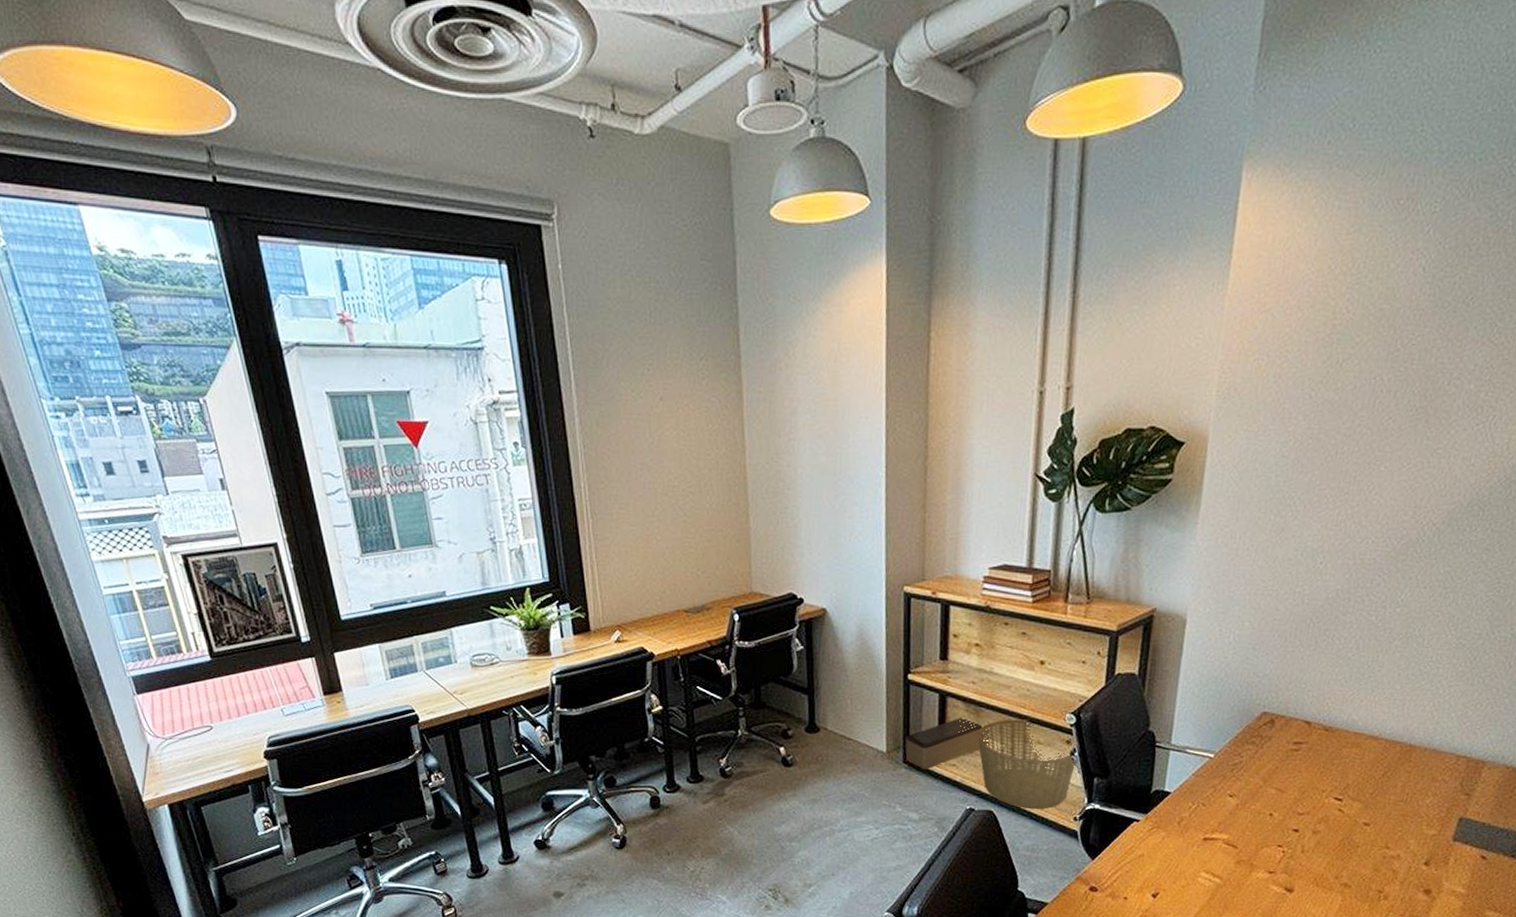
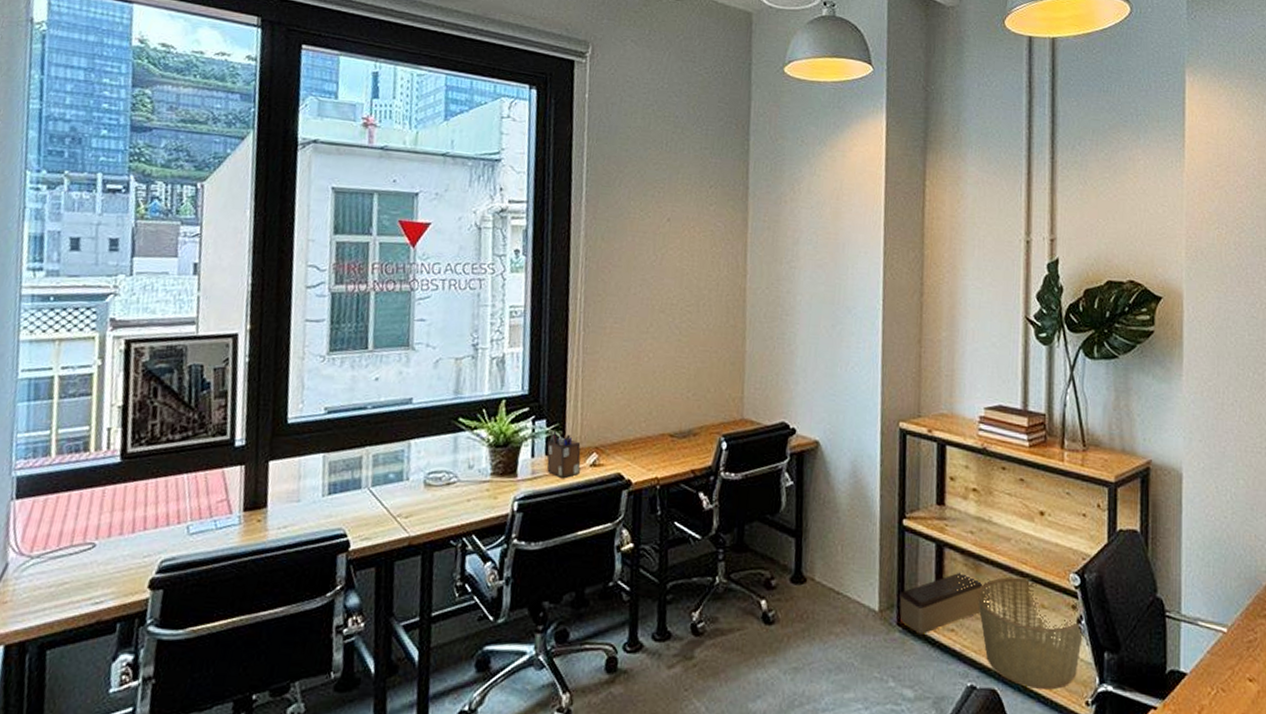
desk organizer: none [573,612,606,655] -> present [546,430,581,479]

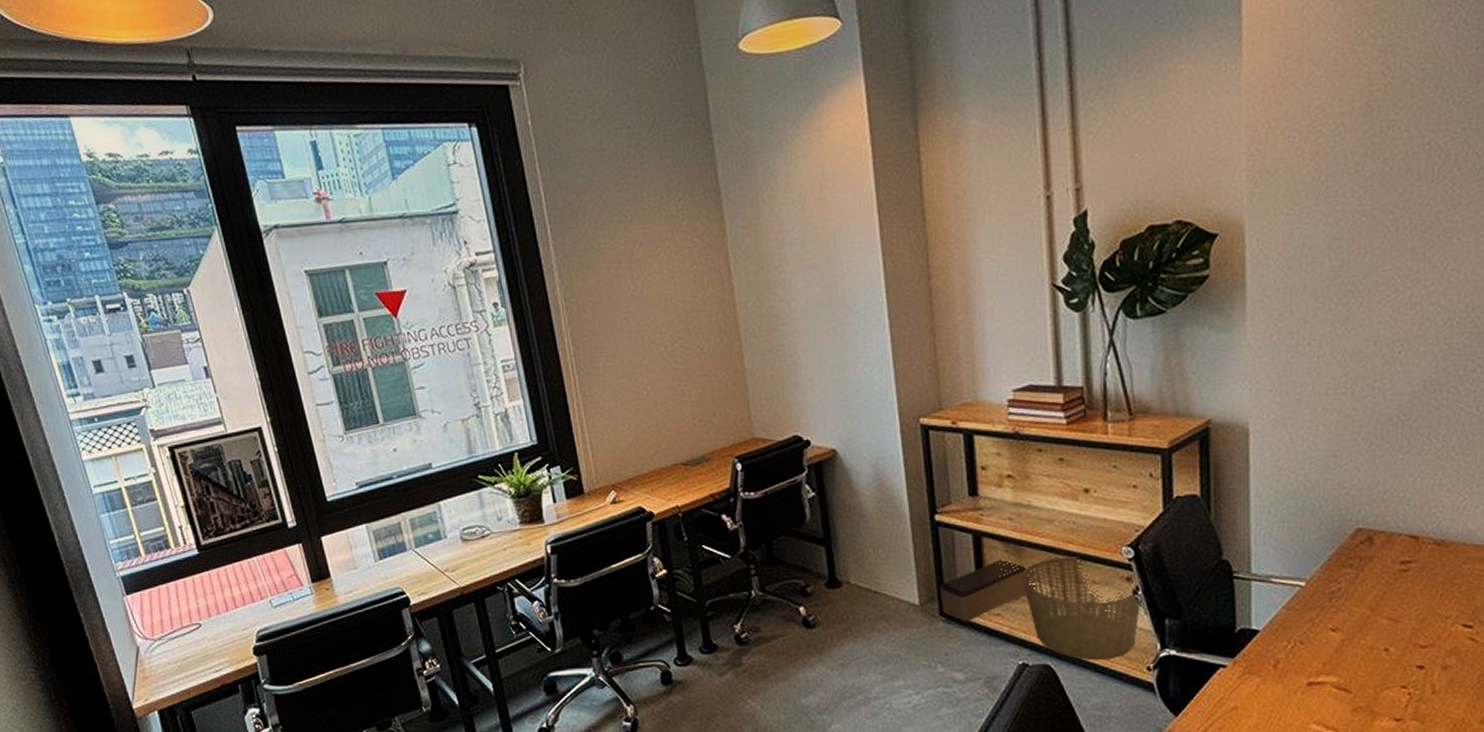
desk organizer: present [546,430,581,479] -> none [565,474,602,519]

